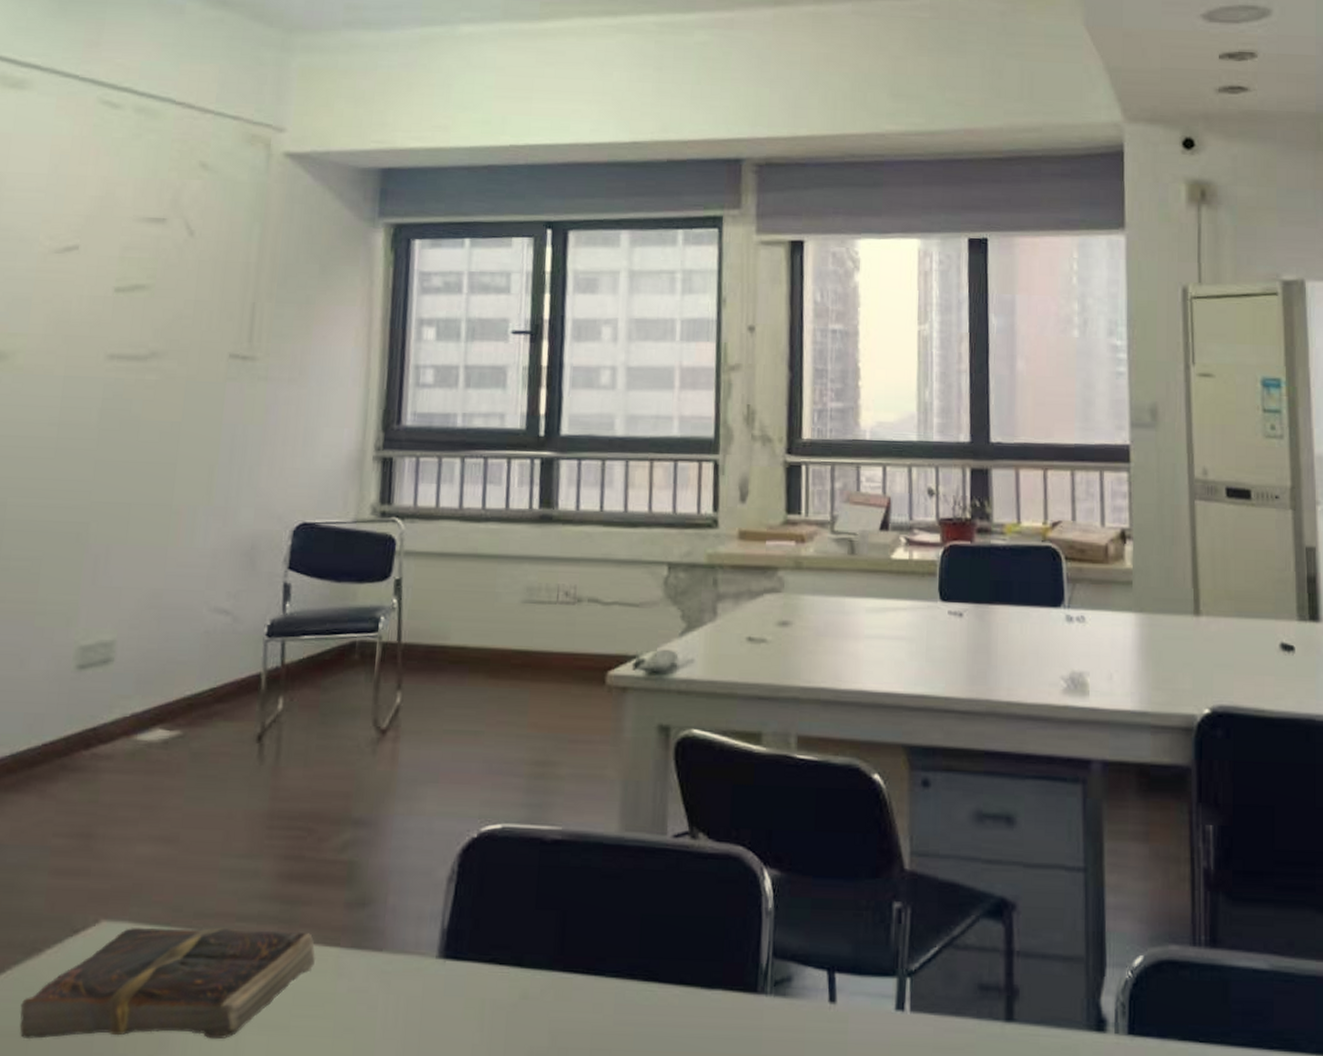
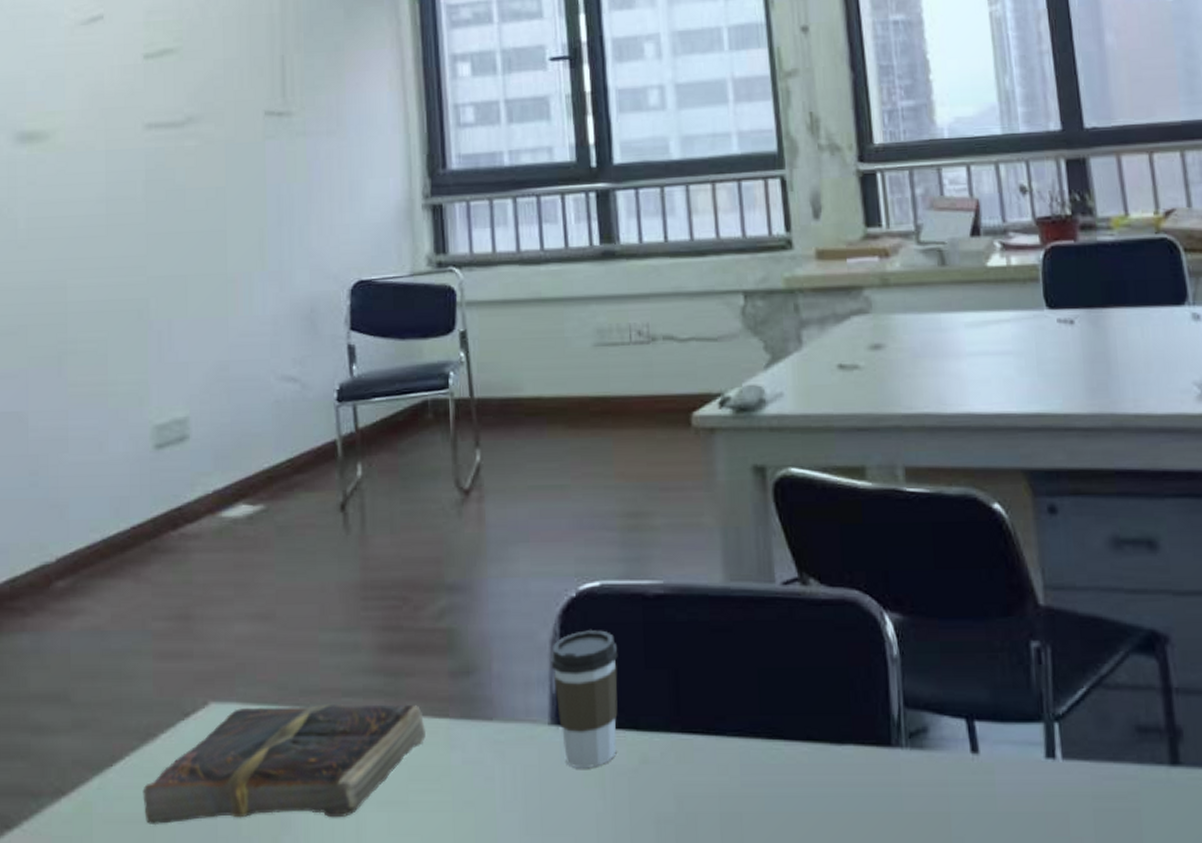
coffee cup: none [445,869,511,1002] -> present [550,629,618,769]

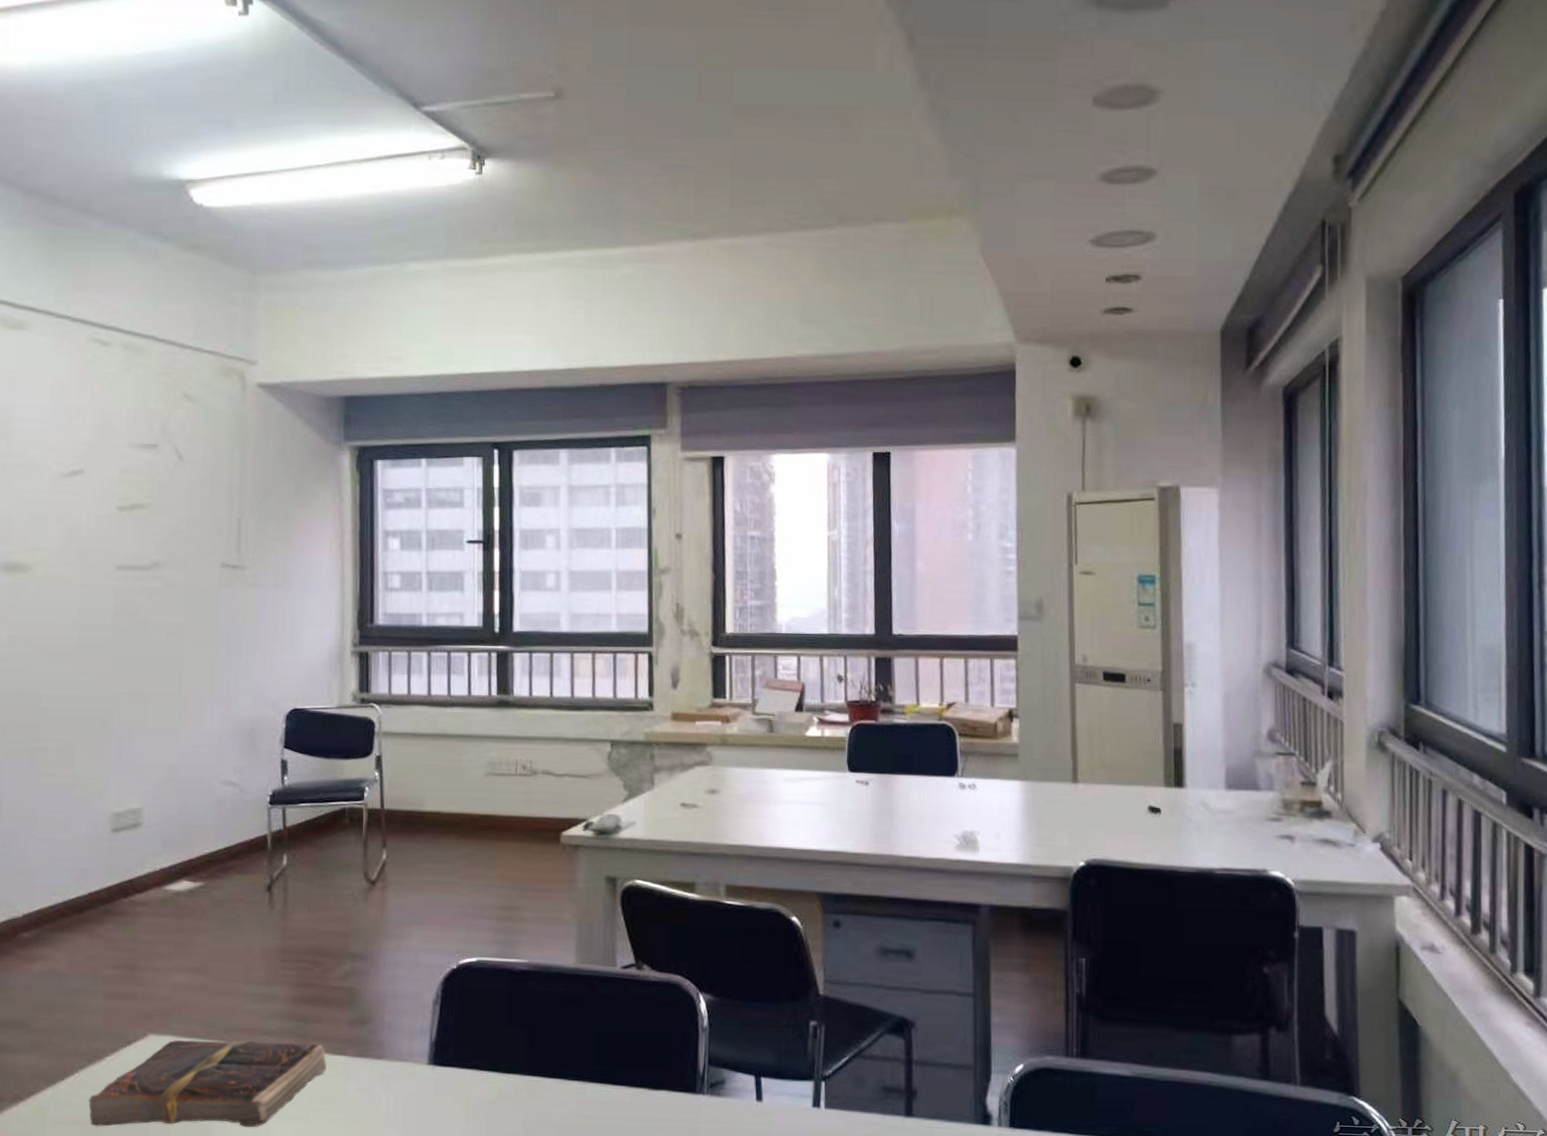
coffee cup: present [550,629,618,769] -> none [432,994,487,1099]

